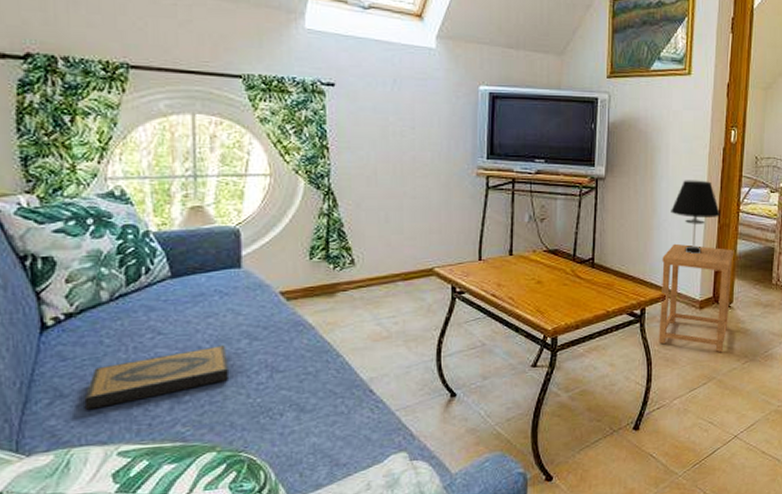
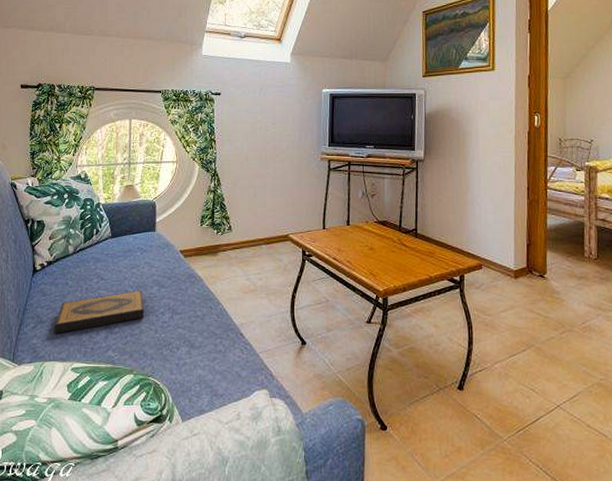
side table: present [658,243,735,352] -> none [477,217,545,320]
table lamp: present [671,180,721,254] -> none [483,160,530,227]

